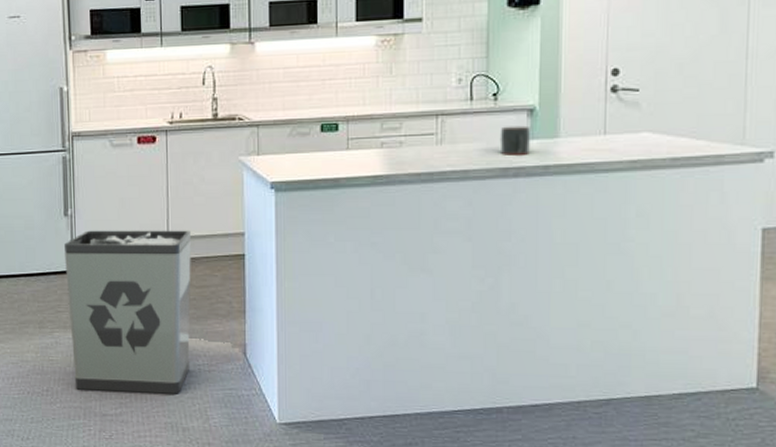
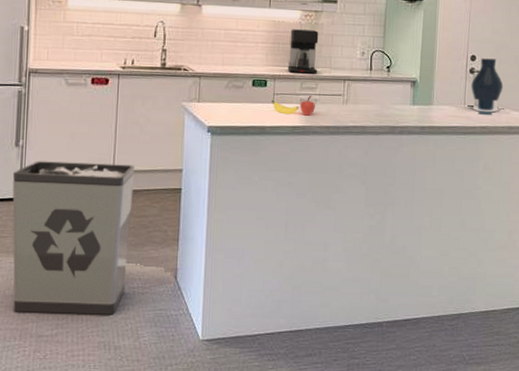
fruit: none [344,137,400,163] -> present [271,95,315,116]
coffee maker: none [363,58,402,112] -> present [287,29,319,74]
mug: present [499,125,532,157] -> none [390,93,413,118]
vase: none [614,70,662,146] -> present [471,58,504,116]

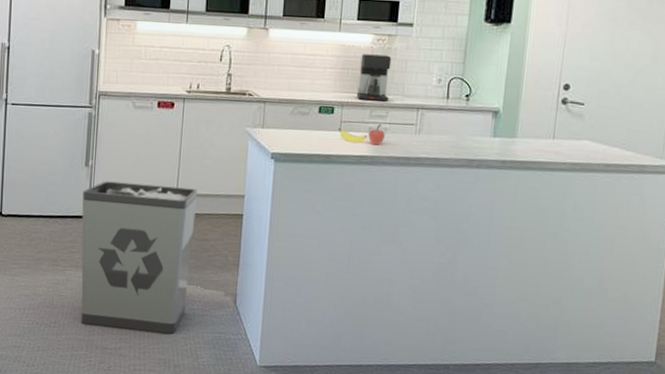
vase: present [471,58,504,116] -> none [562,87,602,152]

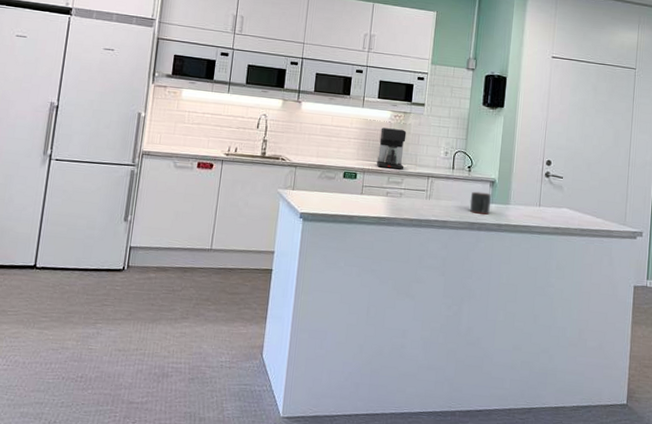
recycling bin: present [80,181,197,334] -> none [108,235,231,387]
fruit: present [337,123,385,146] -> none [359,189,400,208]
mug: none [467,123,494,150] -> present [469,191,492,215]

